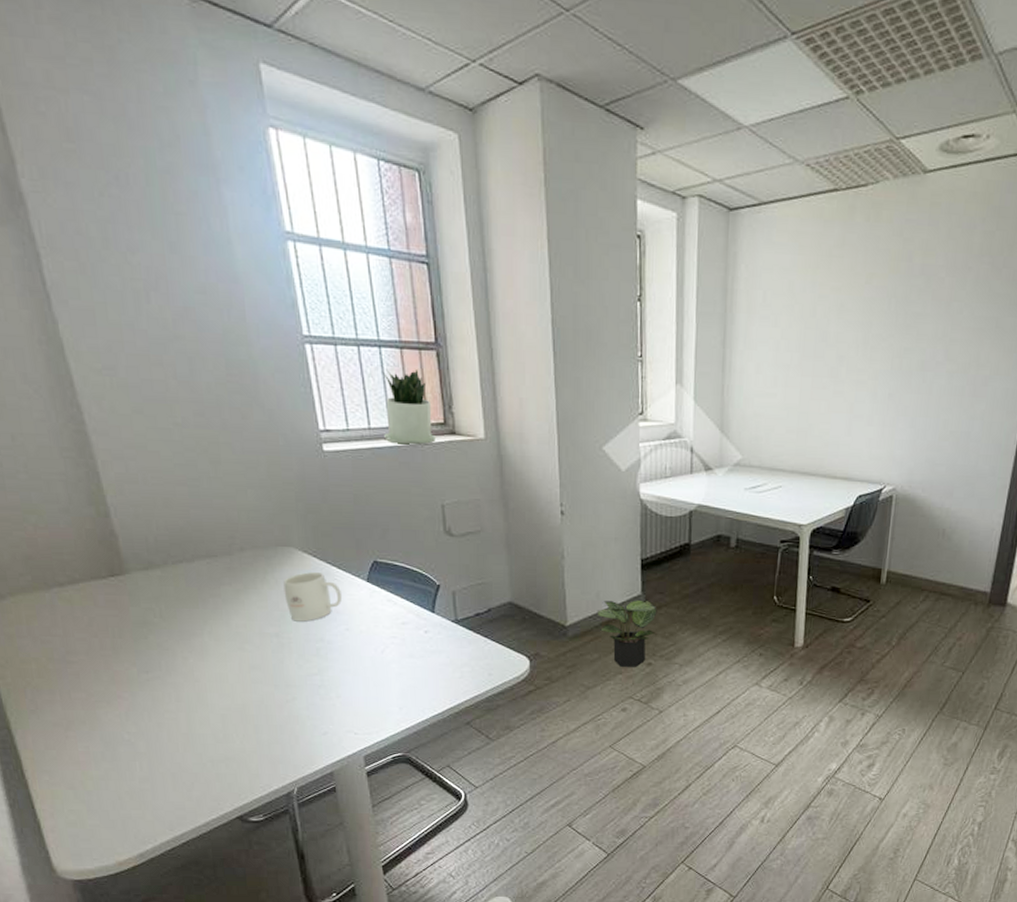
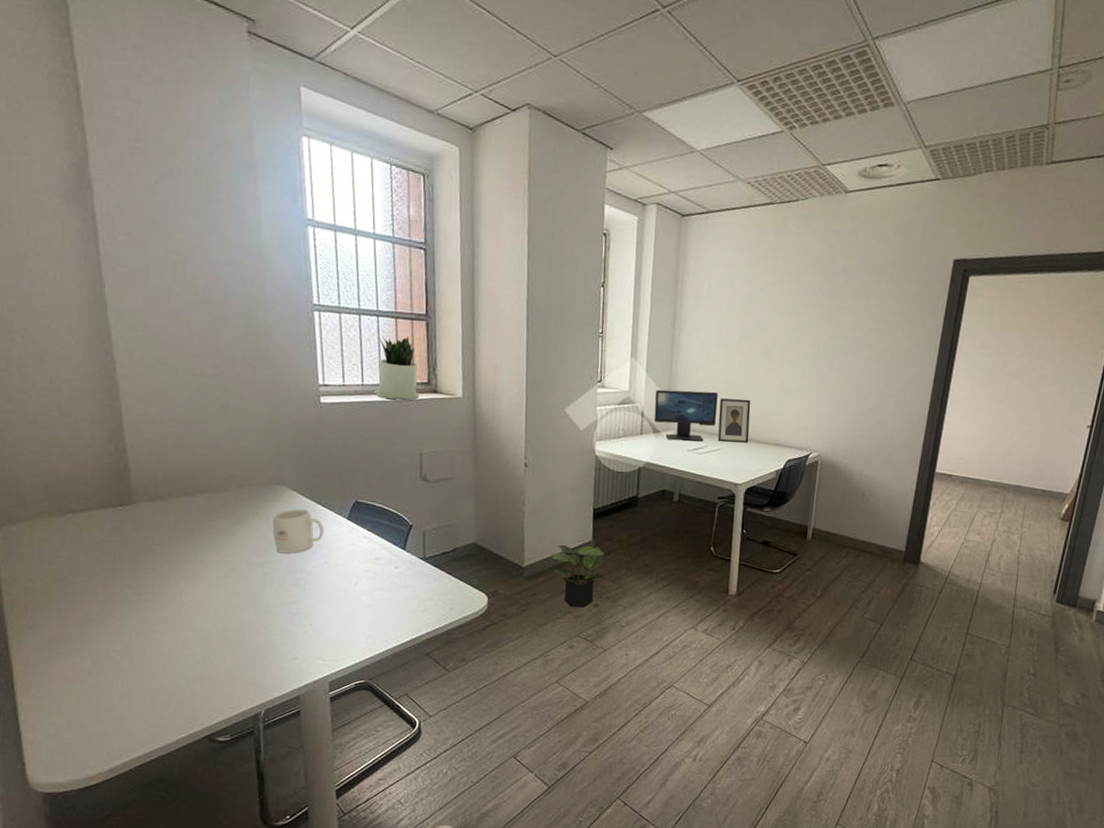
computer monitor: none [705,420,778,479] -> present [654,389,718,442]
picture frame: none [778,427,816,479] -> present [717,398,751,443]

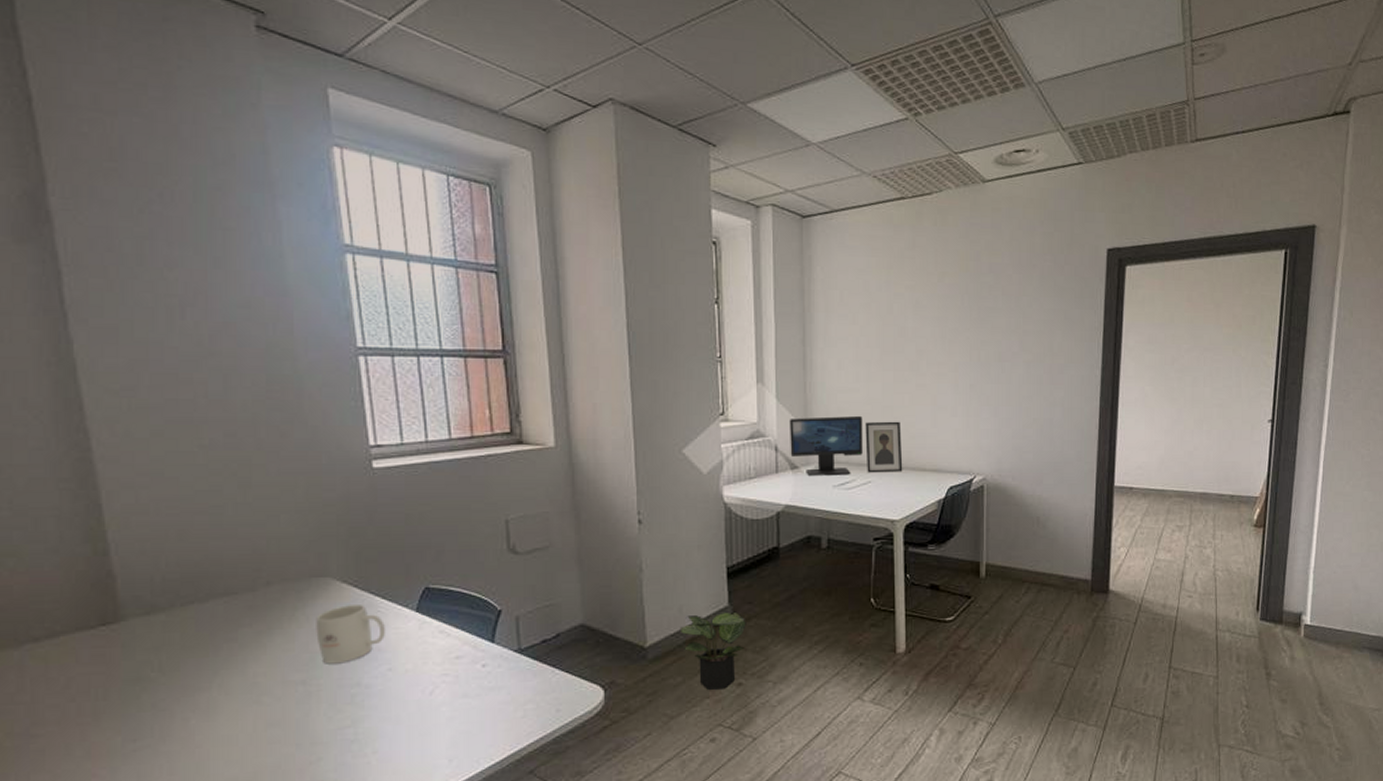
planter: present [375,334,421,401] -> none [443,378,502,457]

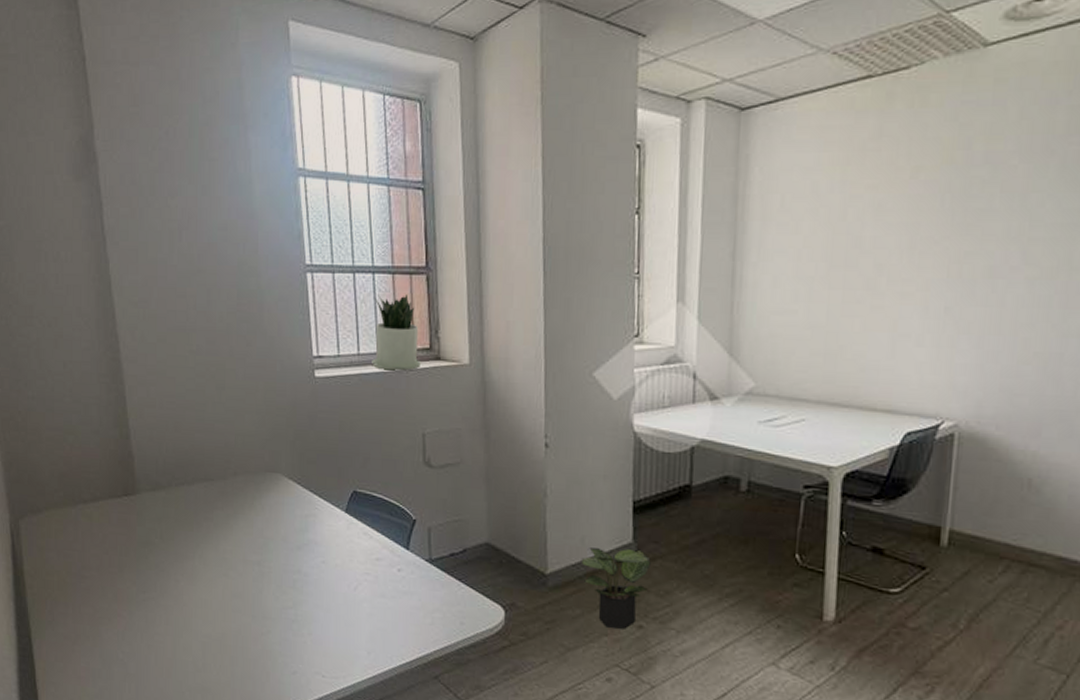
mug: present [316,605,386,664] -> none [269,499,322,551]
planter: none [443,378,502,457] -> present [372,294,422,371]
computer monitor: present [789,415,863,477] -> none [710,341,800,410]
picture frame: present [865,421,903,473] -> none [800,349,848,411]

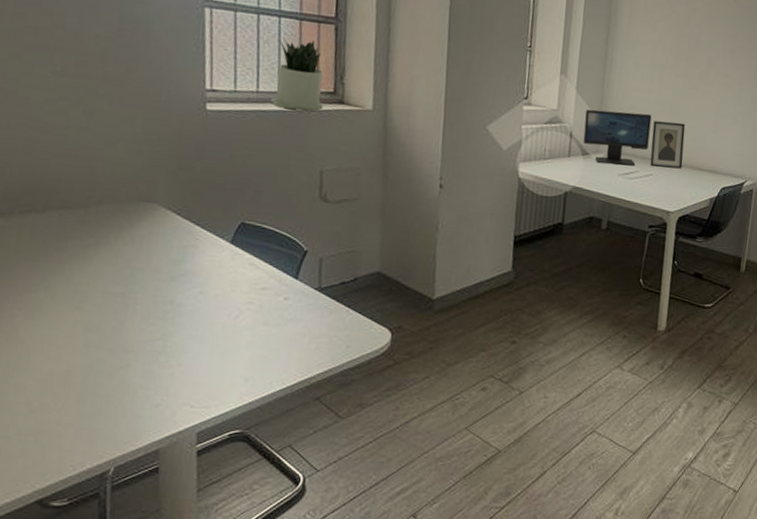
potted plant: present [581,547,651,629] -> none [465,275,527,345]
computer monitor: none [710,341,800,410] -> present [583,109,652,166]
picture frame: none [800,349,848,411] -> present [650,121,686,169]

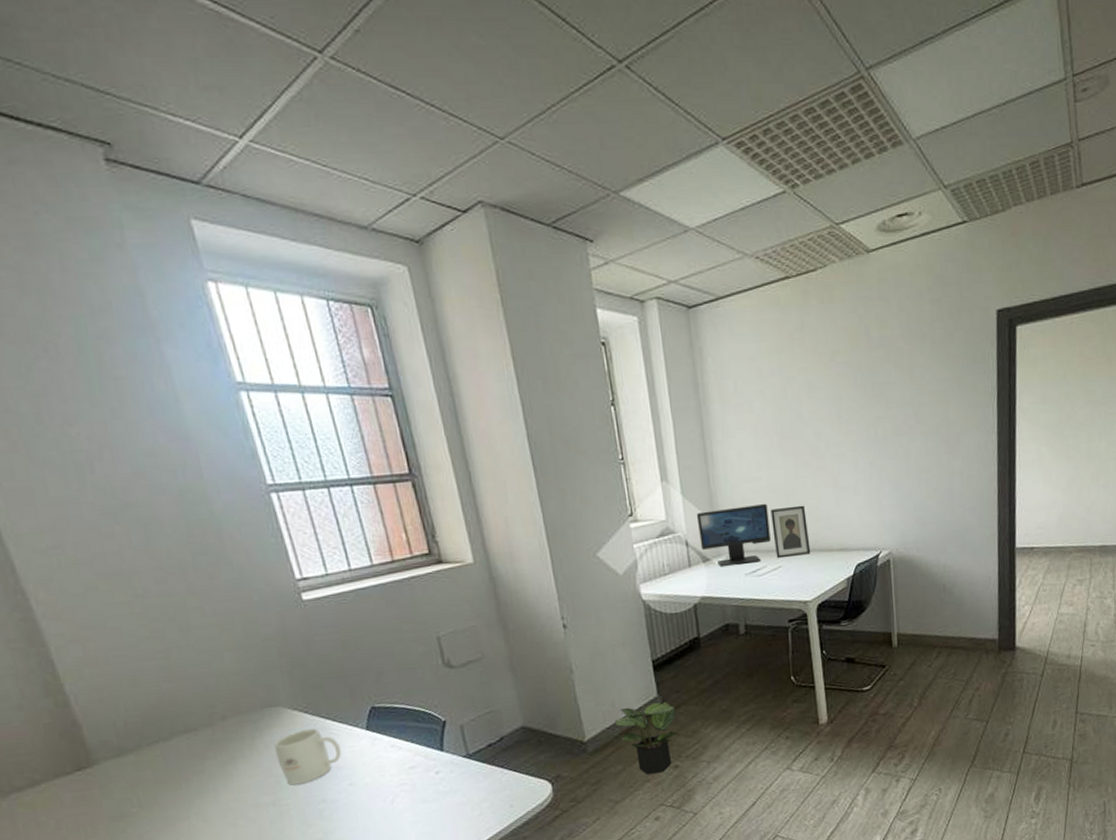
mug: none [138,230,202,282] -> present [274,728,342,786]
planter: present [271,37,325,112] -> none [358,503,424,582]
potted plant: none [465,275,527,345] -> present [614,700,678,775]

